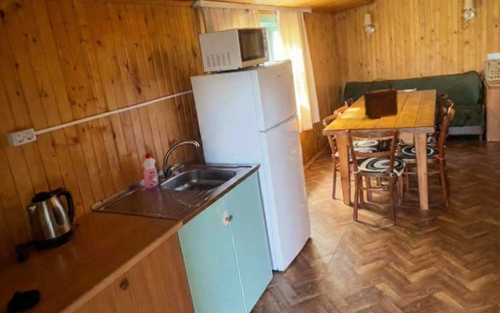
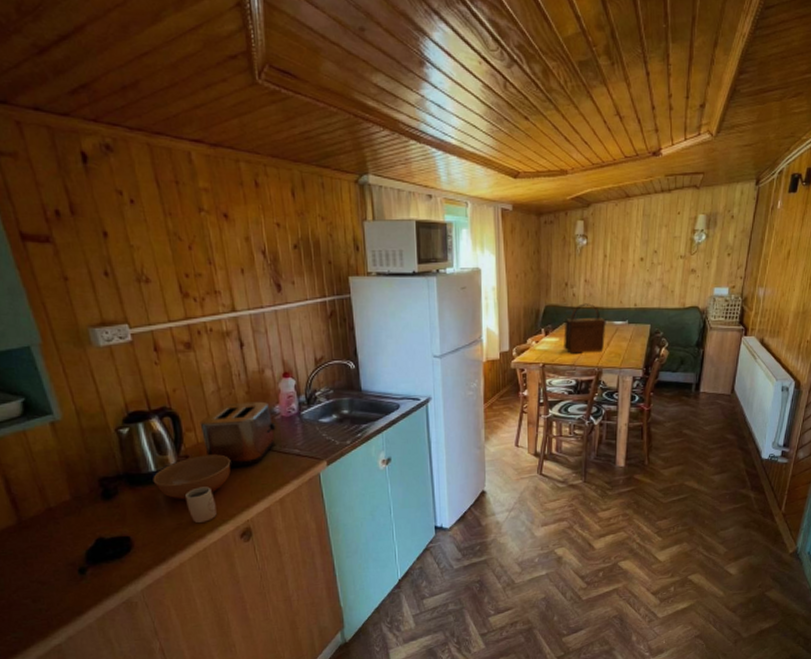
bowl: none [54,221,111,259] -> present [153,454,231,500]
mug: none [78,247,101,277] -> present [185,486,217,524]
toaster: none [86,178,143,230] -> present [200,401,276,466]

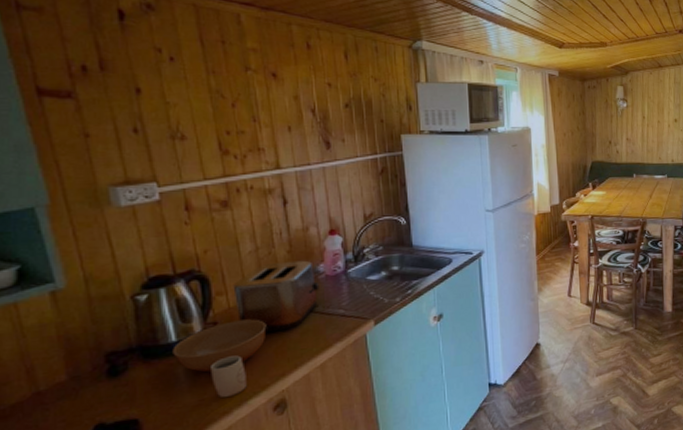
handbag: present [564,303,606,354] -> none [610,159,648,206]

